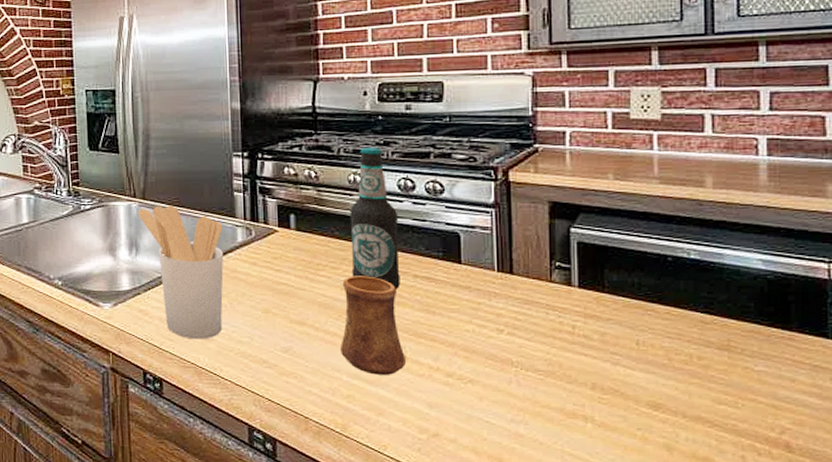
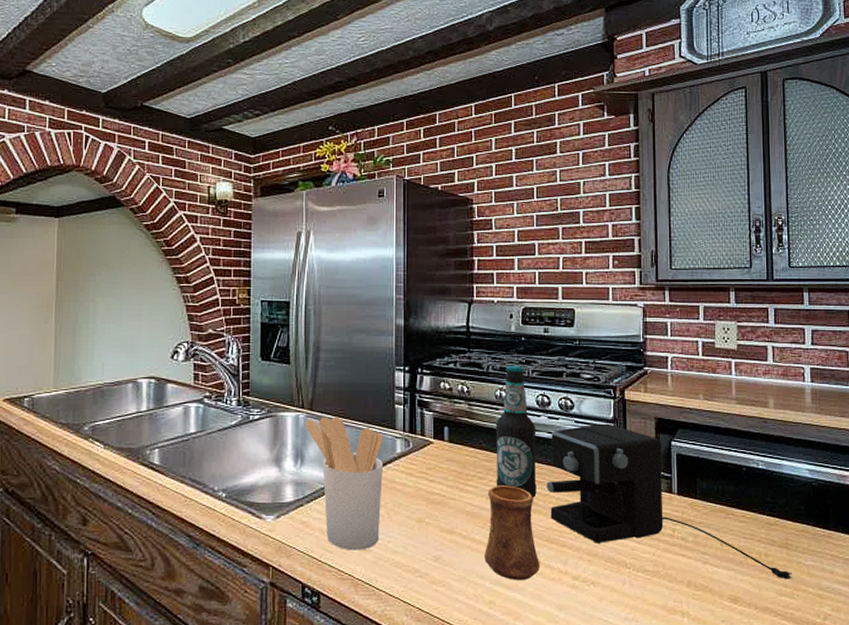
coffee maker: none [412,208,736,386] -> present [546,423,793,579]

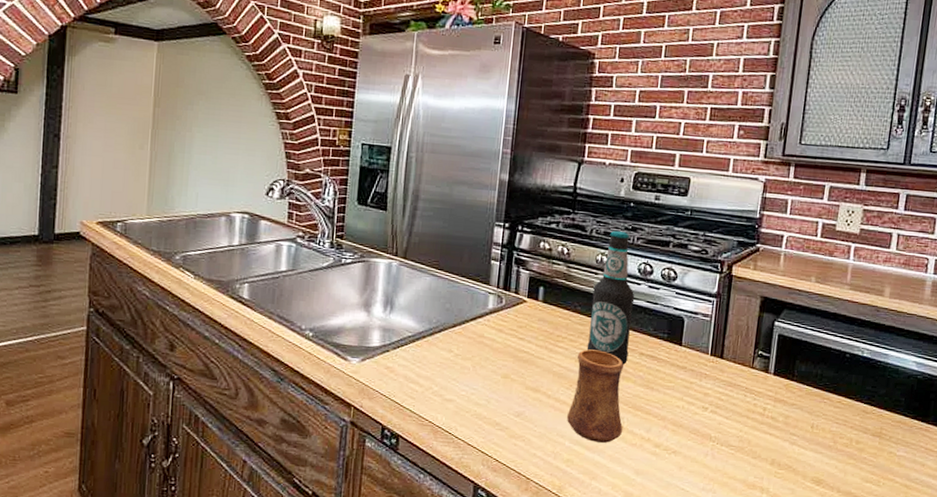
utensil holder: present [305,416,384,551] -> none [397,267,477,400]
coffee maker: present [546,423,793,579] -> none [638,297,882,468]

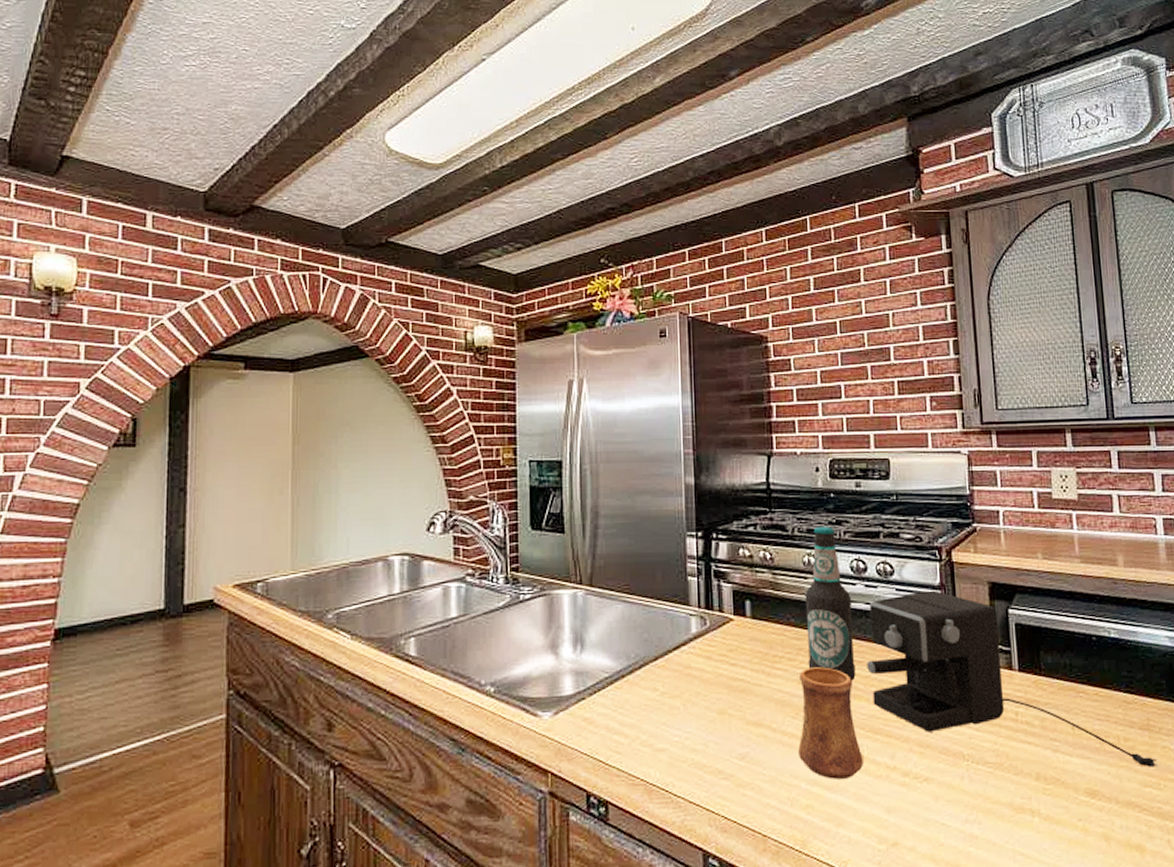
coffee maker: none [638,297,882,468] -> present [867,590,1158,767]

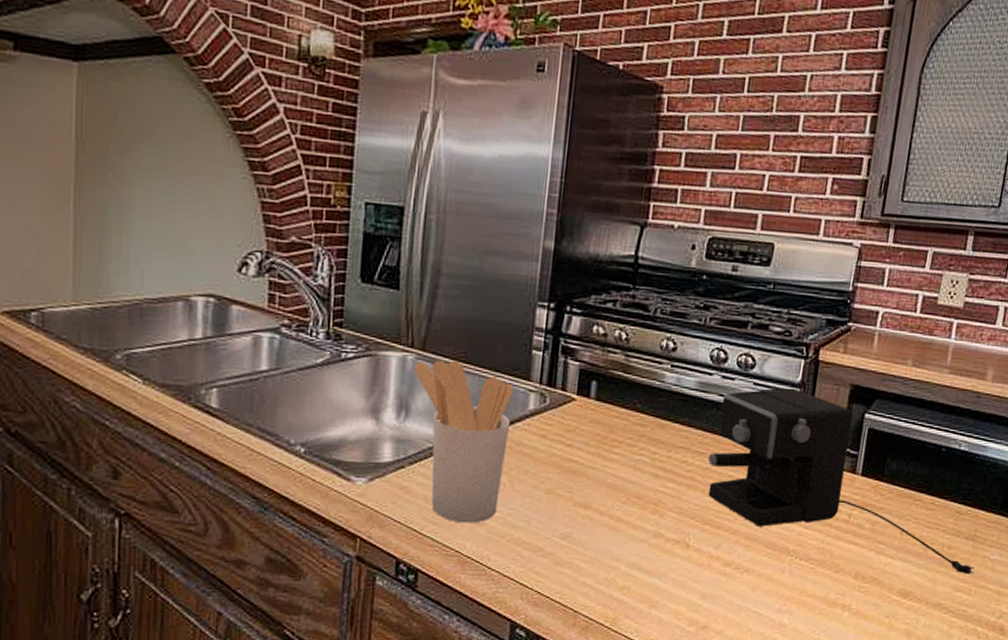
utensil holder: none [584,593,677,751] -> present [413,360,514,523]
cup: present [798,667,863,779] -> none [623,455,691,564]
bottle: present [805,526,856,681] -> none [647,309,706,471]

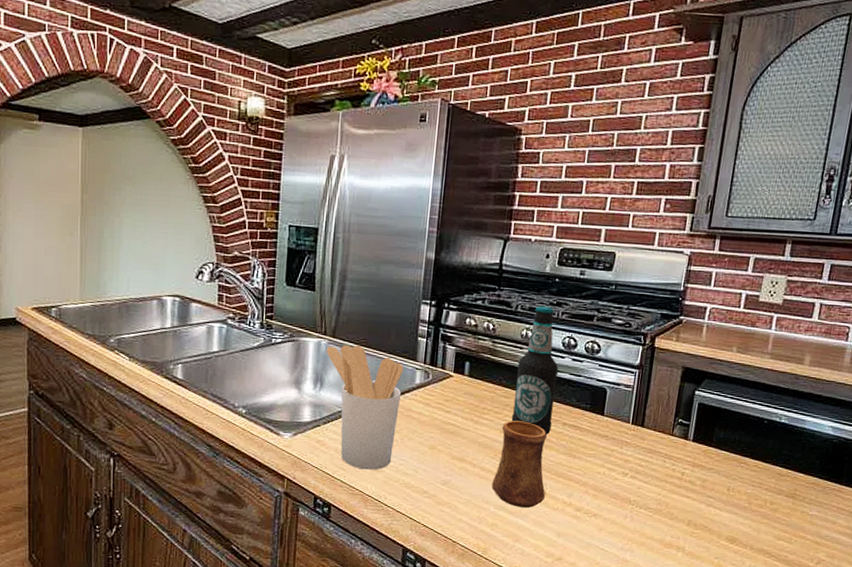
cup: none [623,455,691,564] -> present [492,420,547,508]
bottle: none [647,309,706,471] -> present [511,305,559,435]
coffee maker: present [708,387,974,574] -> none [561,368,794,526]

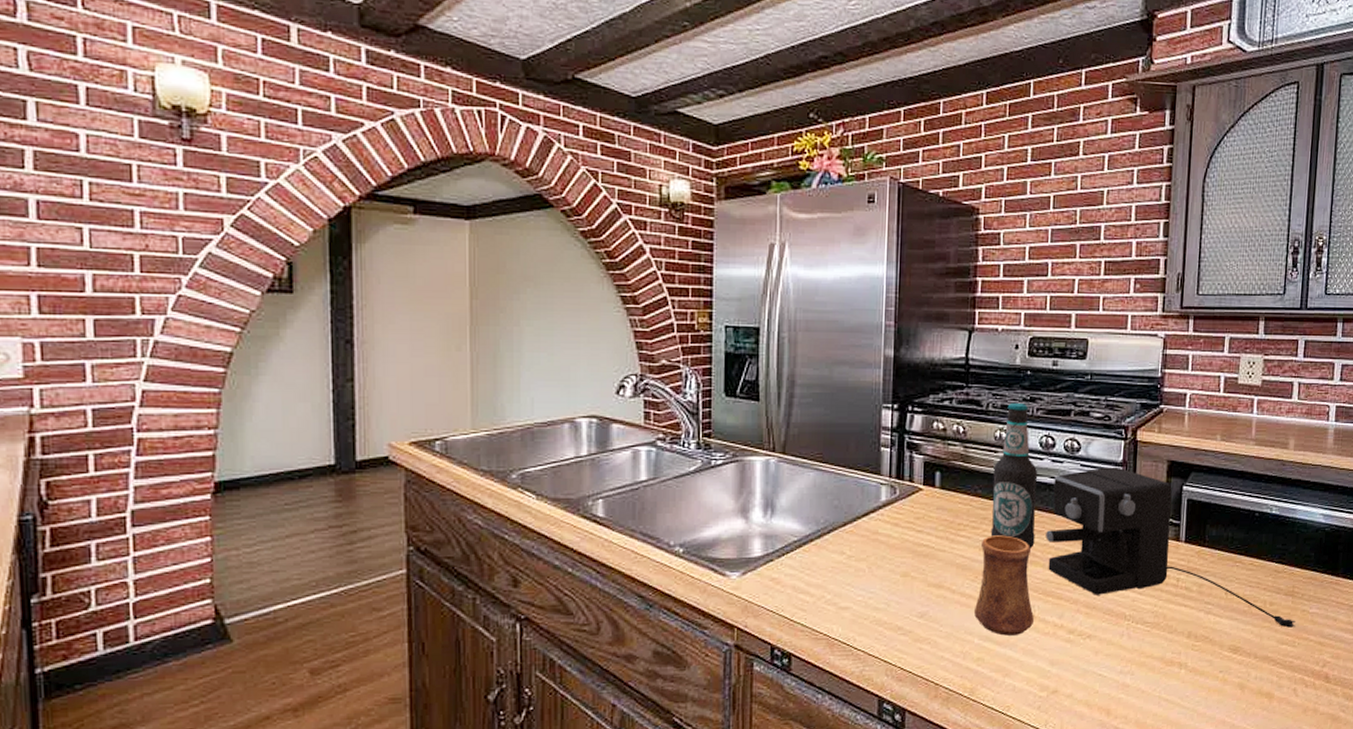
utensil holder: present [326,345,404,470] -> none [776,461,867,608]
coffee maker: none [561,368,794,526] -> present [1046,467,1296,628]

